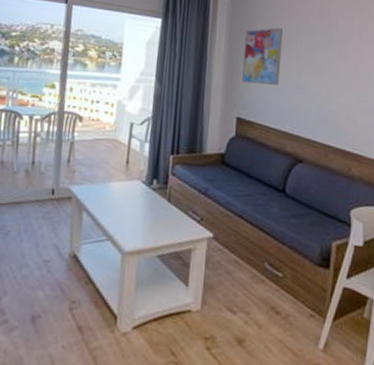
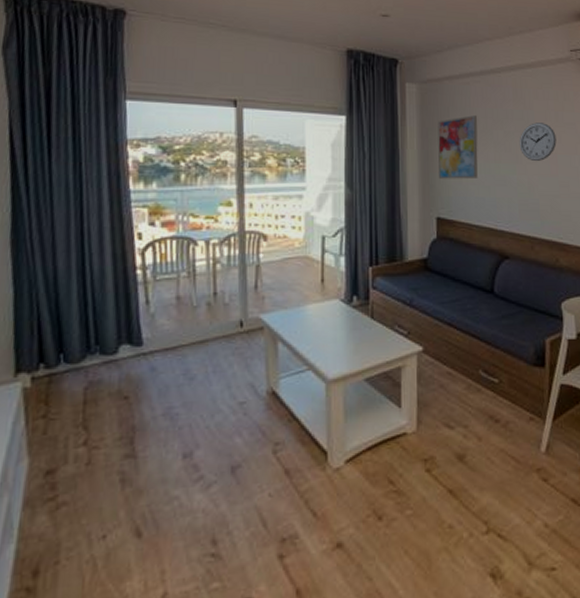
wall clock: none [321,39,358,76] -> present [519,122,557,162]

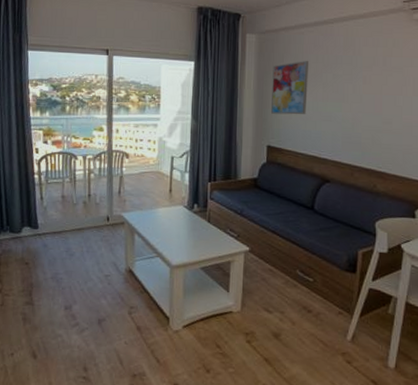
wall clock: present [519,122,557,162] -> none [346,67,383,101]

